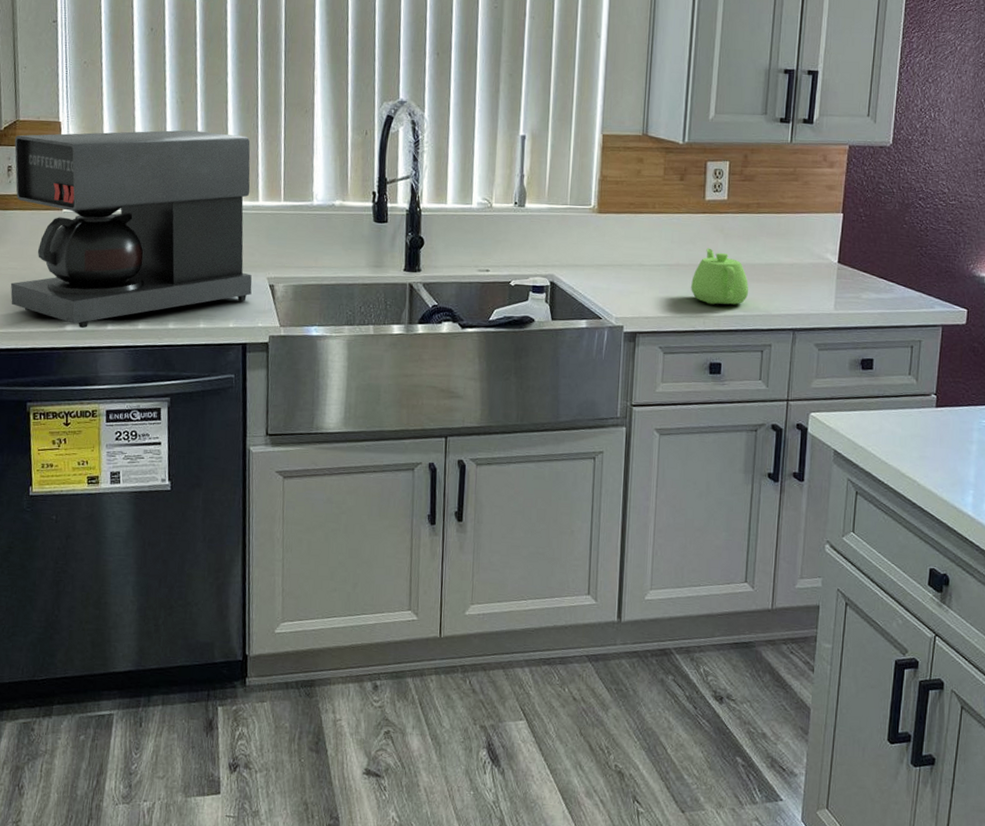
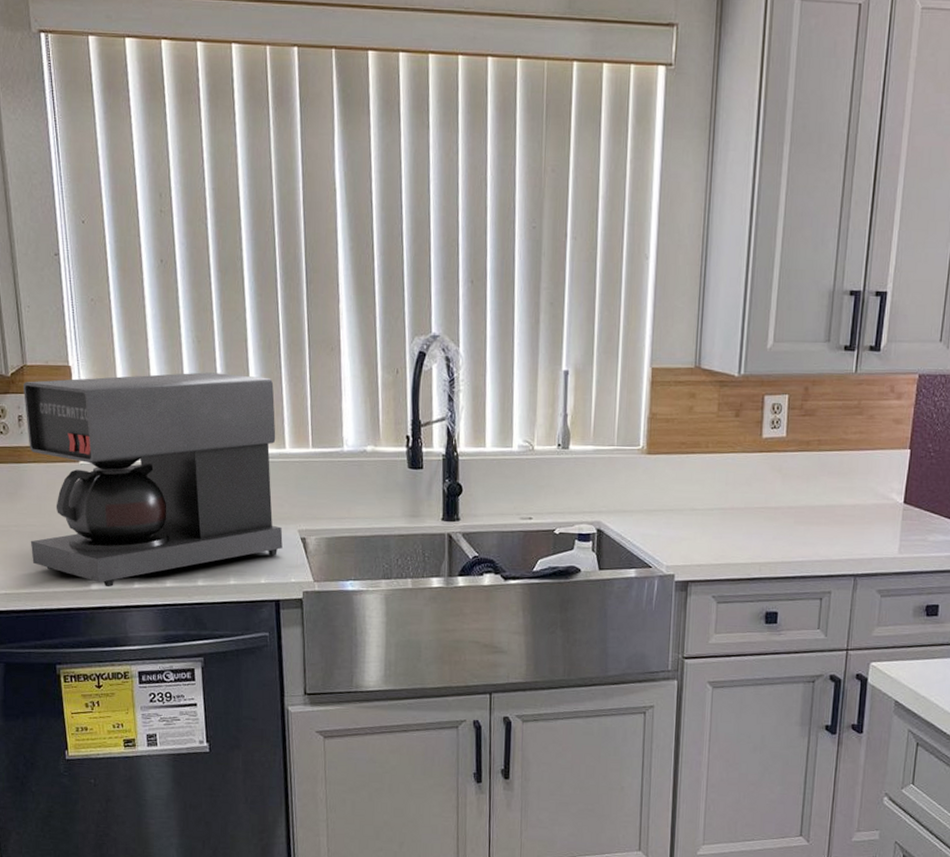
teapot: present [691,248,749,305] -> none [746,489,808,551]

